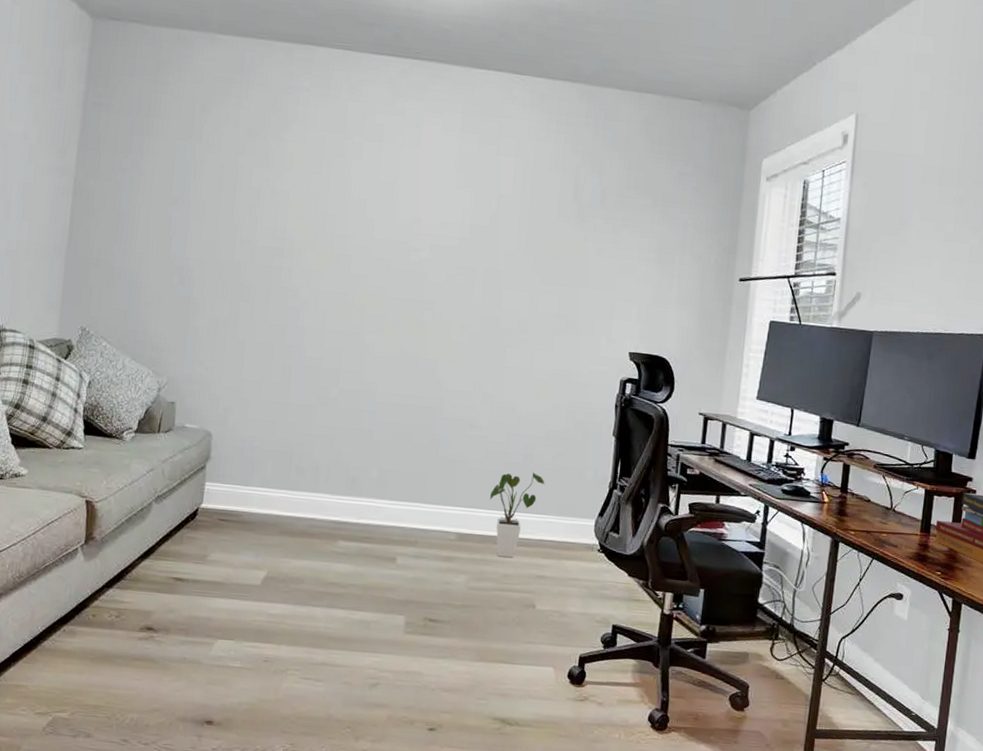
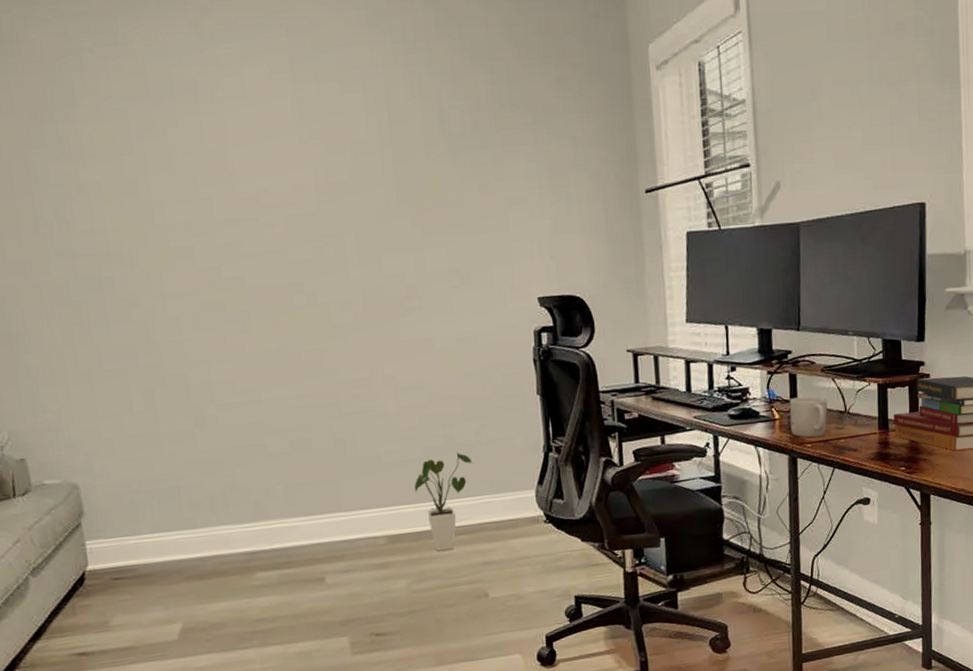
mug: none [837,485,876,527] -> present [789,396,828,438]

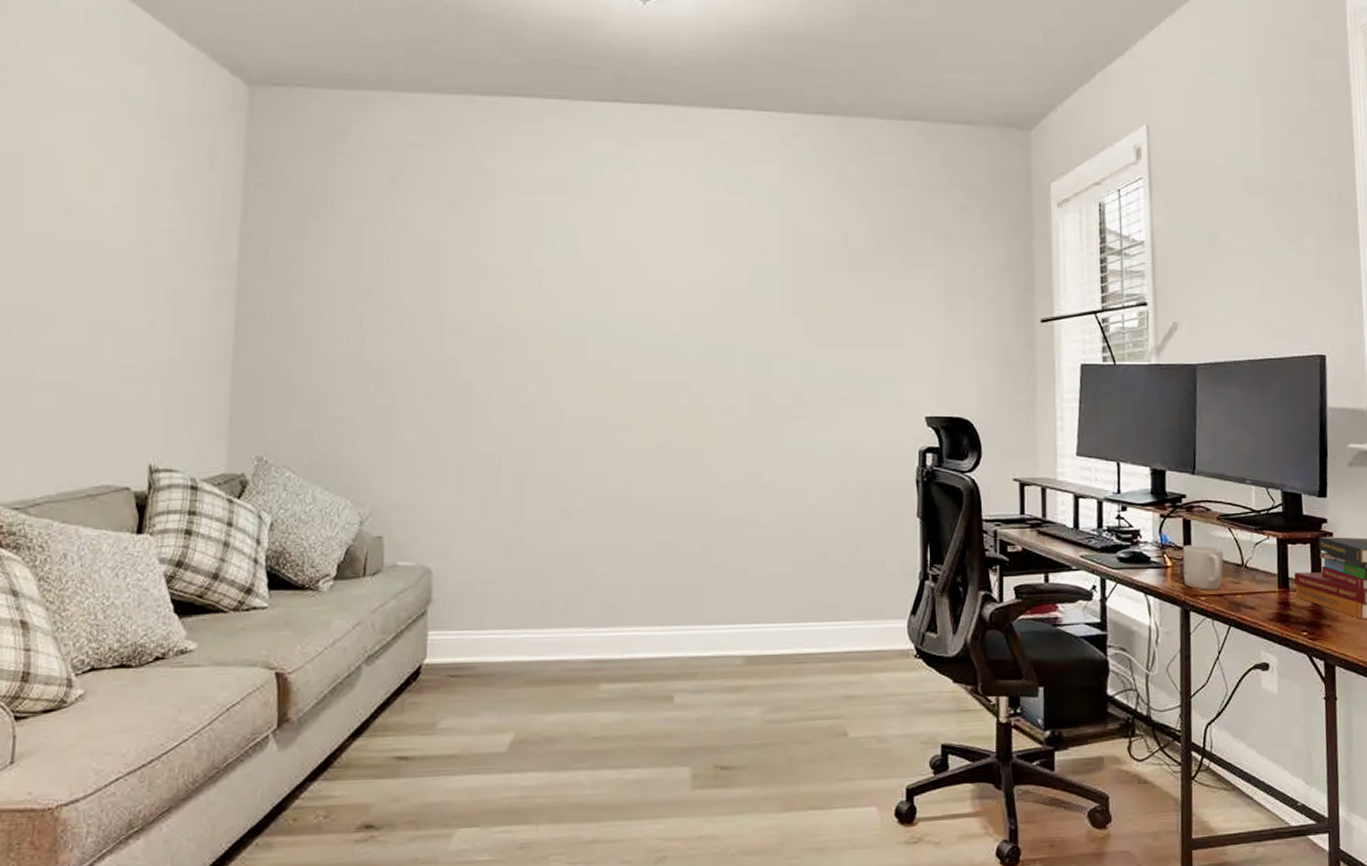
house plant: present [414,452,473,551] -> none [780,571,844,679]

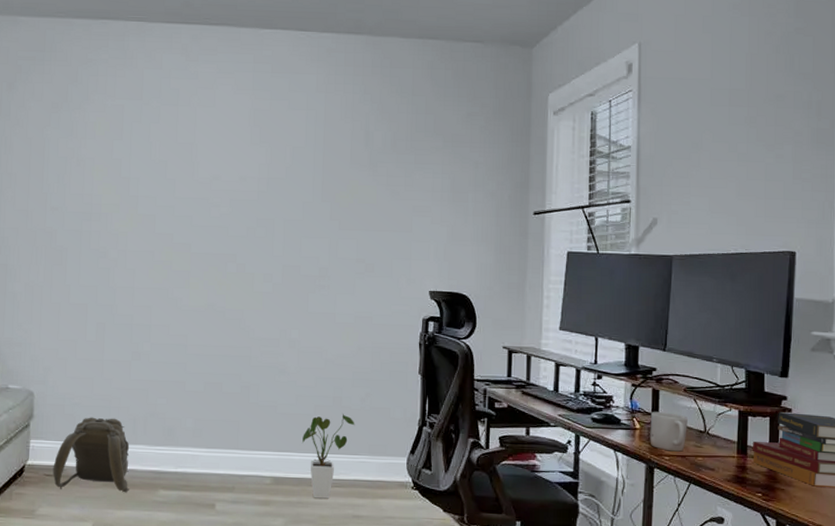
backpack: none [459,595,562,695] -> present [52,417,130,493]
house plant: none [780,571,844,679] -> present [302,414,355,499]

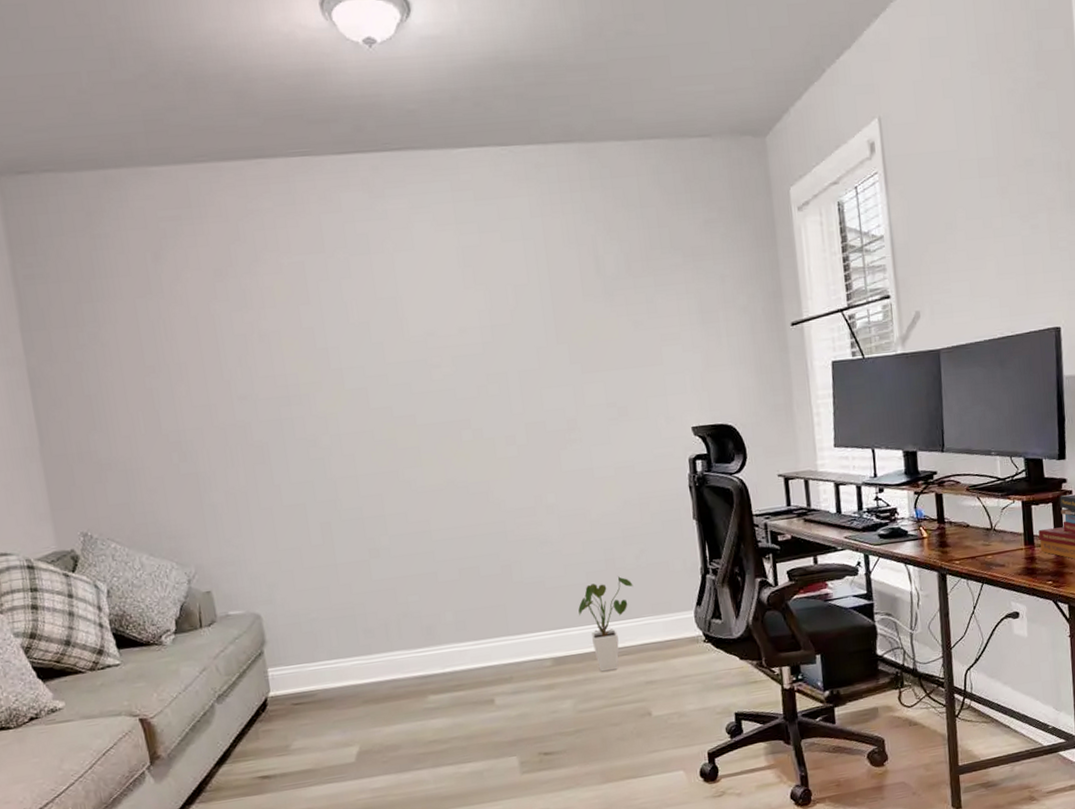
backpack: present [52,417,130,493] -> none [300,626,394,718]
mug: present [650,411,689,452] -> none [936,515,975,555]

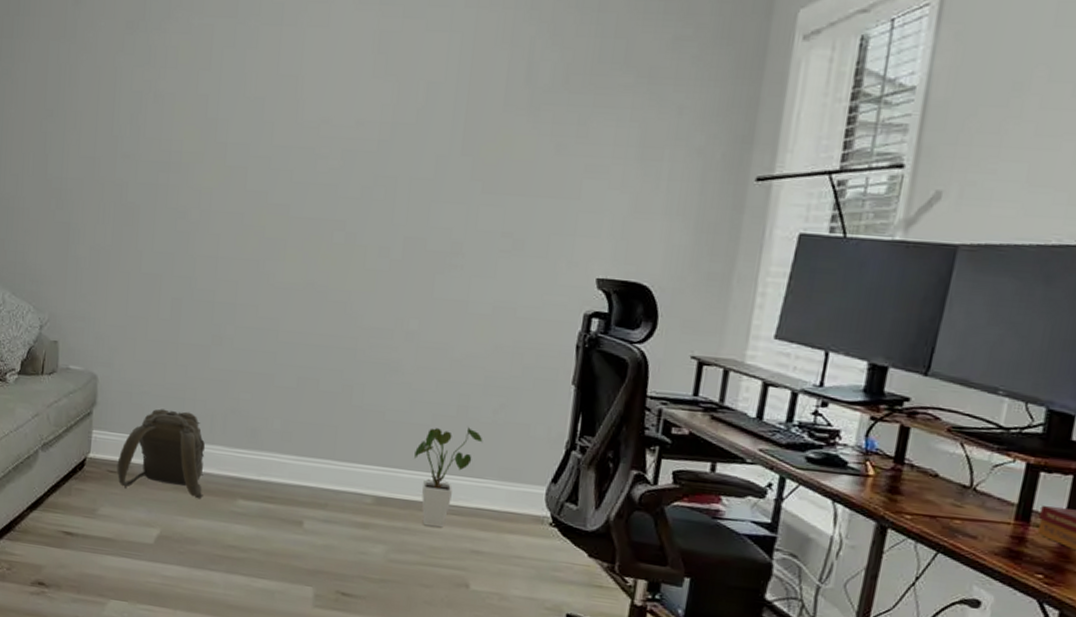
backpack: none [300,626,394,718] -> present [117,409,206,500]

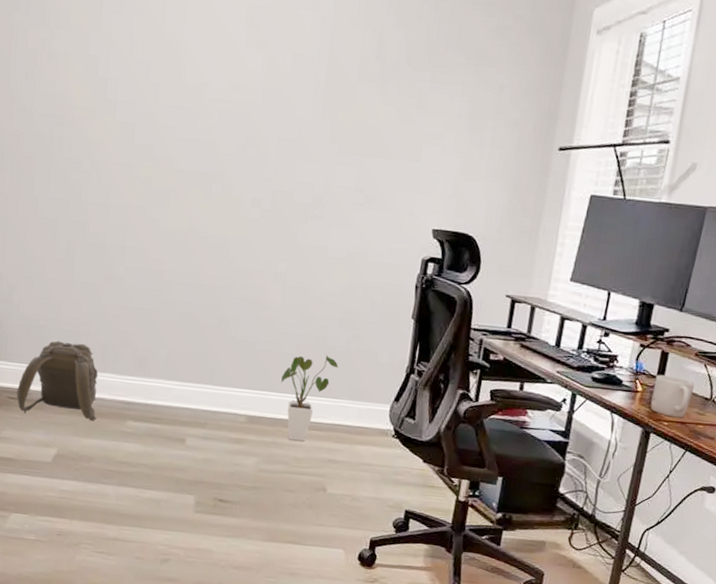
mug: none [886,454,949,511] -> present [650,374,695,418]

